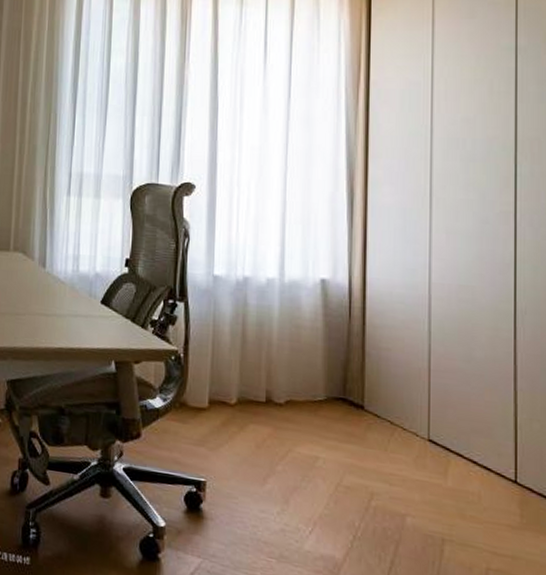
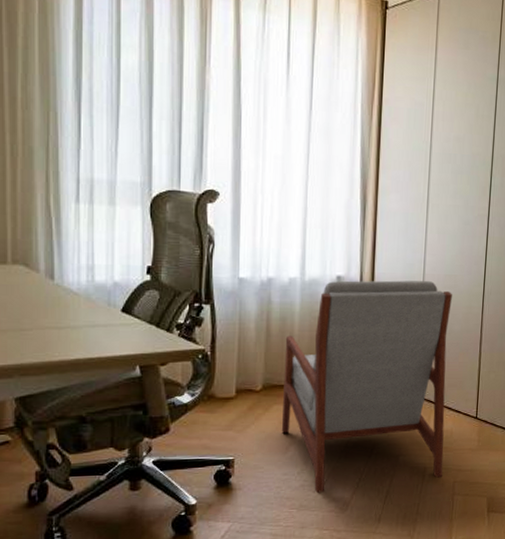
armchair: none [258,285,470,558] -> present [281,280,452,493]

